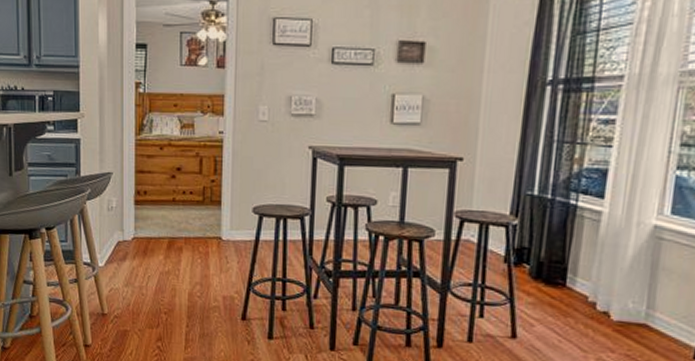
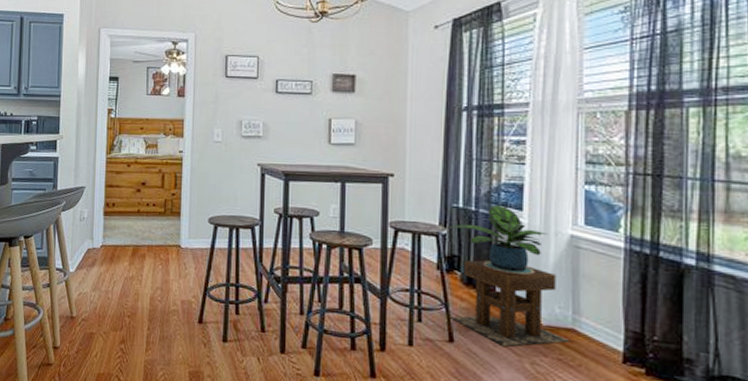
potted plant: none [515,191,641,342] -> present [448,204,571,347]

